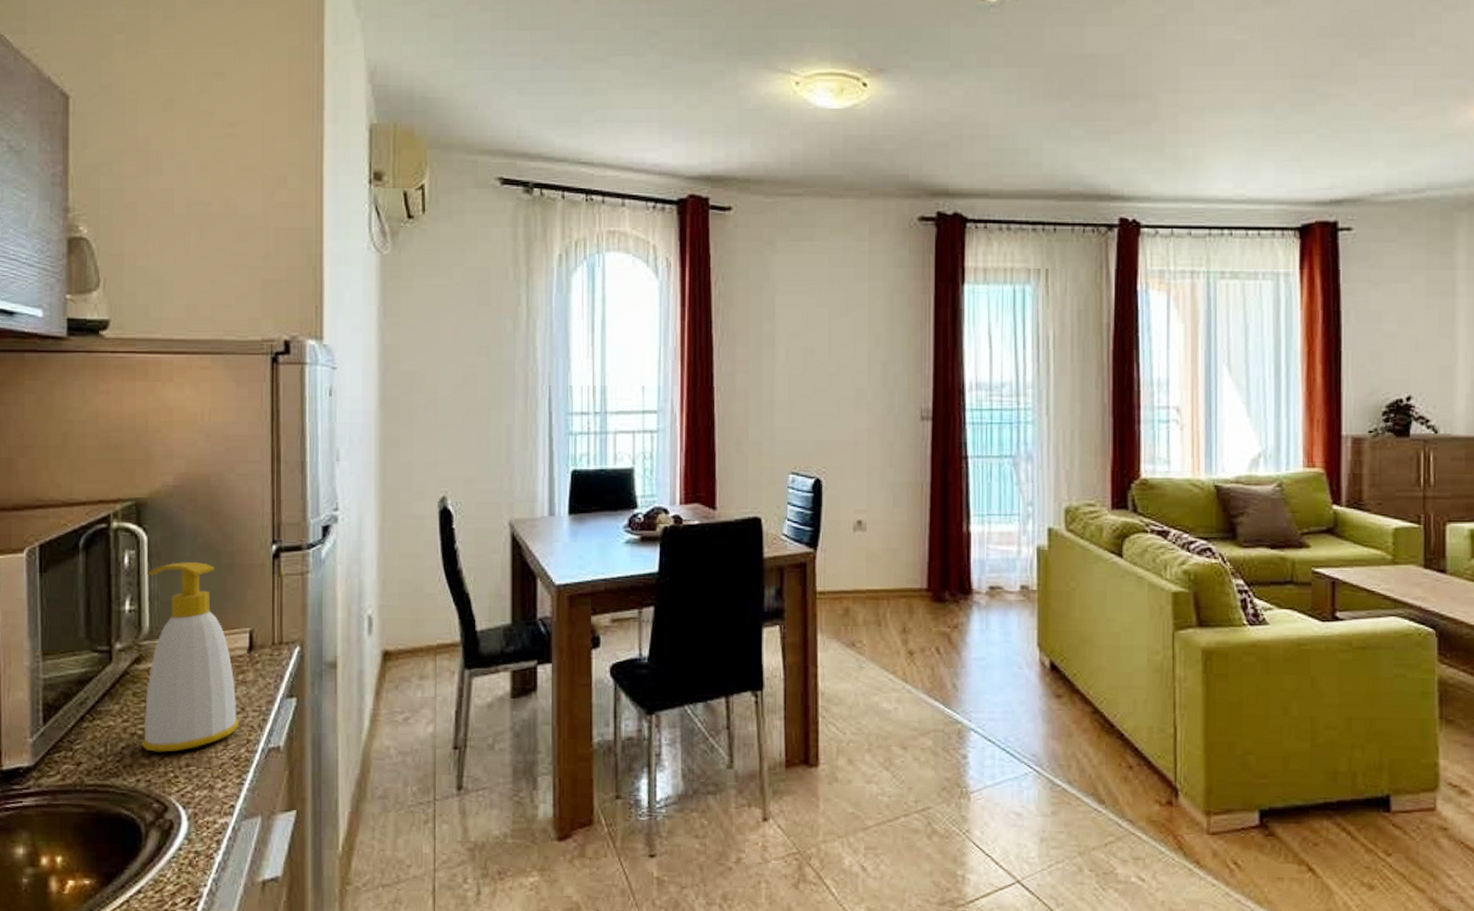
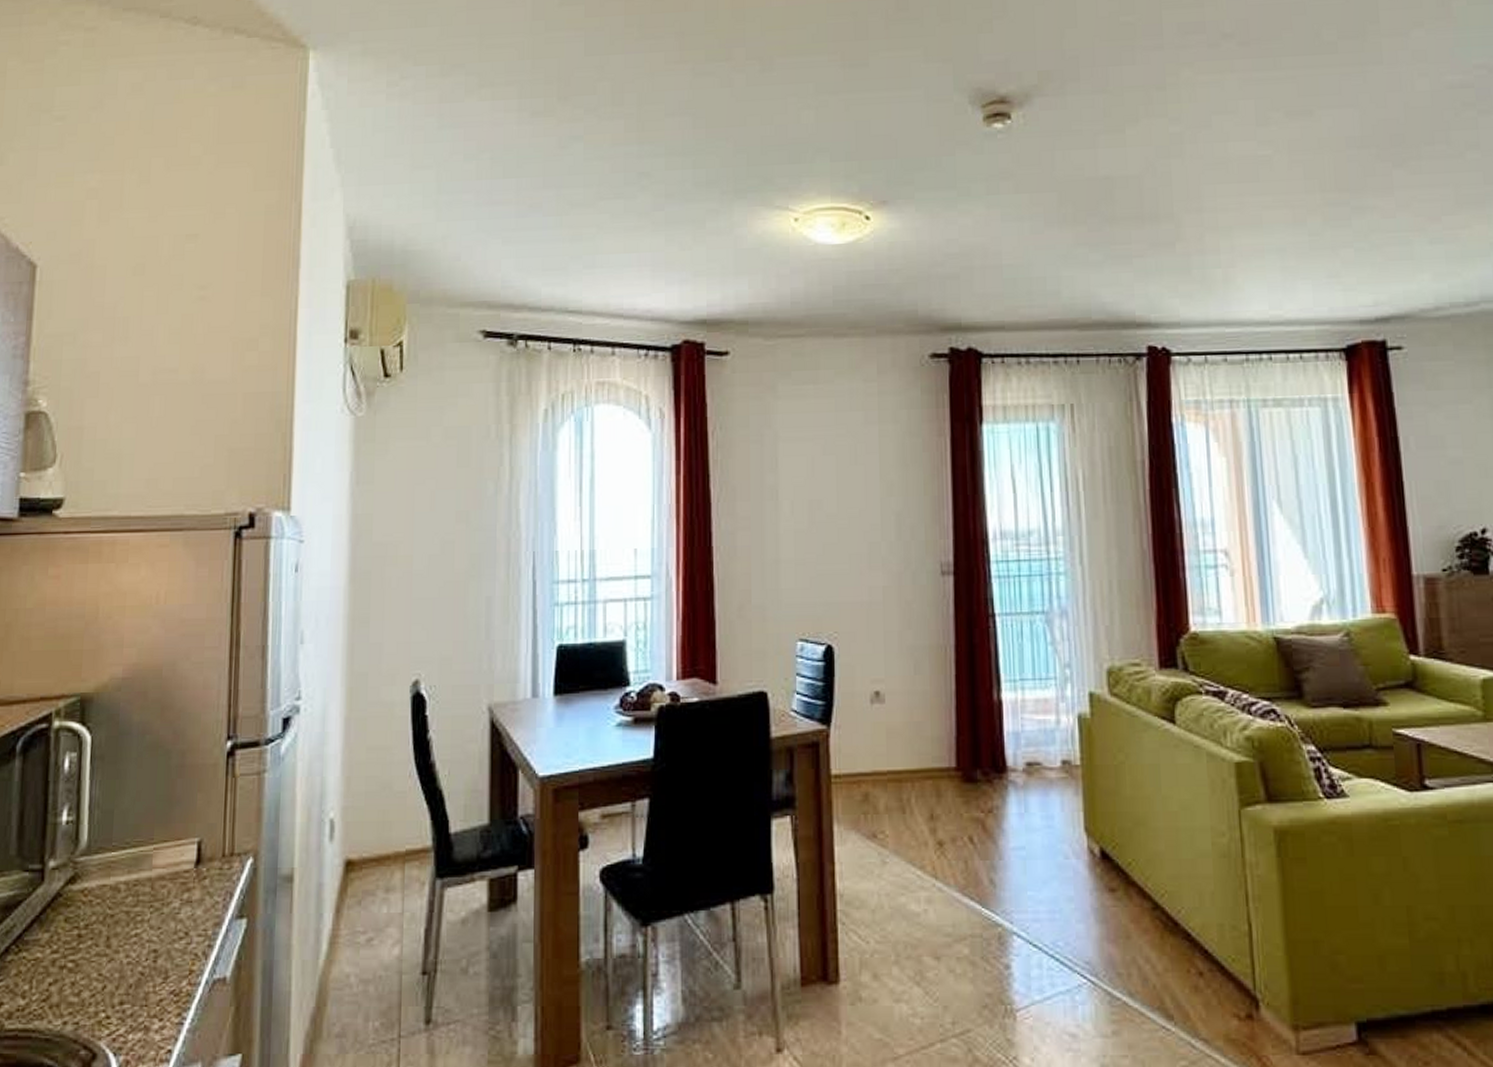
soap bottle: present [141,562,240,752] -> none [71,764,182,988]

